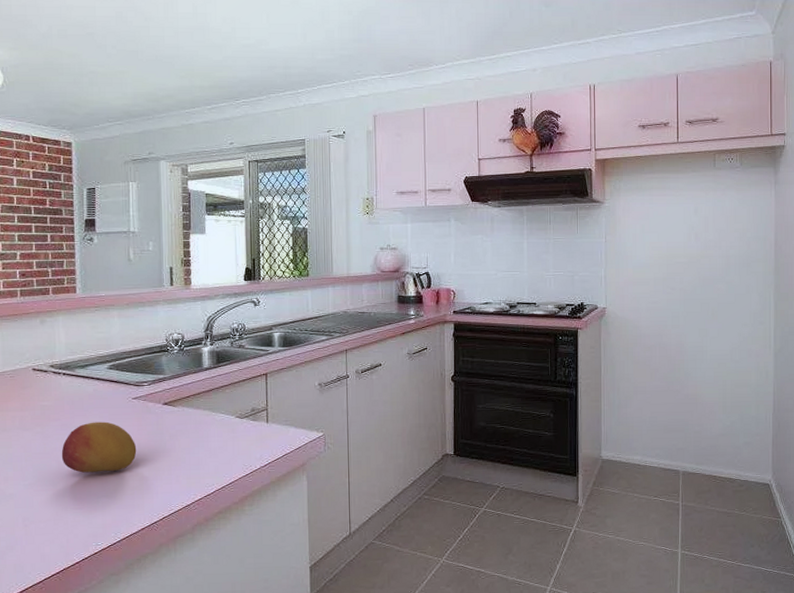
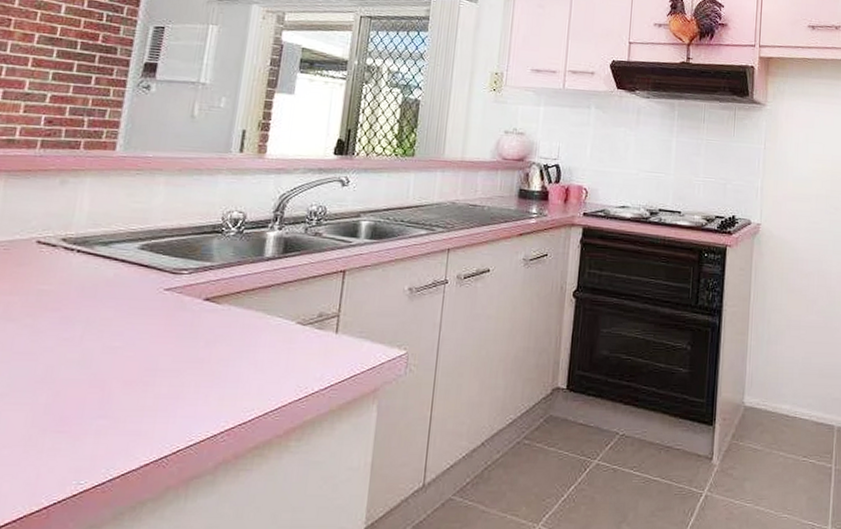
fruit: present [61,421,137,473] -> none [52,316,159,384]

